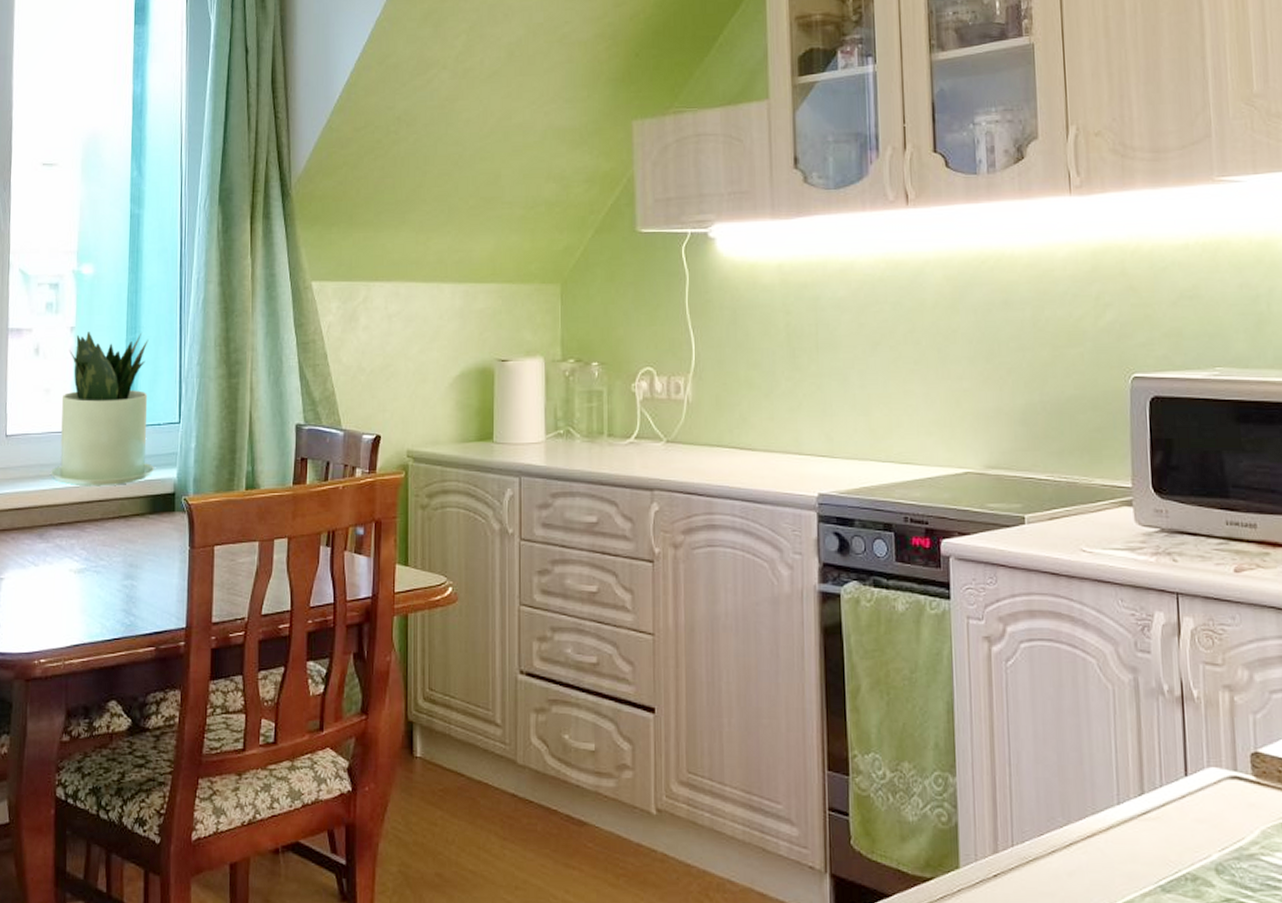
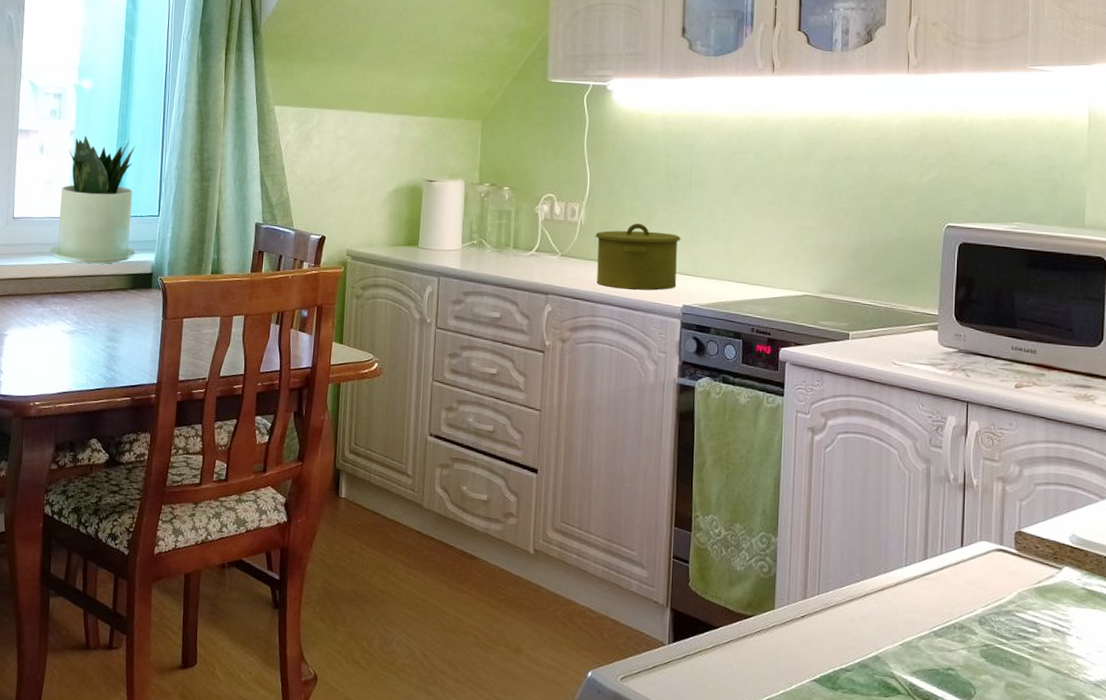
cooking pot: none [706,397,811,478] -> present [595,223,681,290]

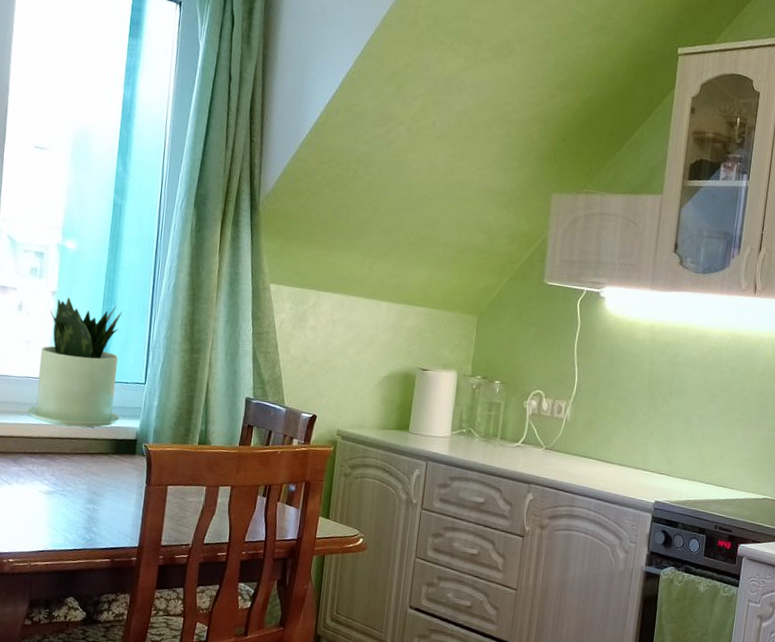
cooking pot: present [595,223,681,290] -> none [577,423,658,486]

